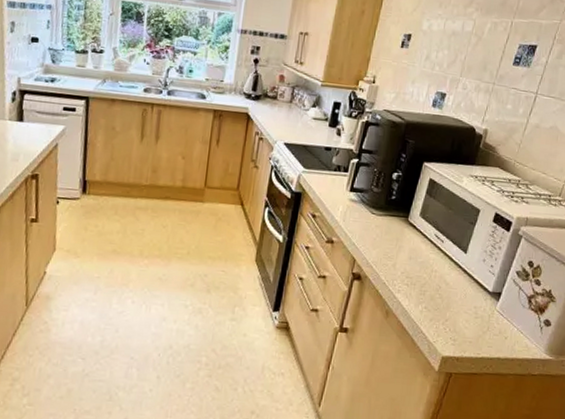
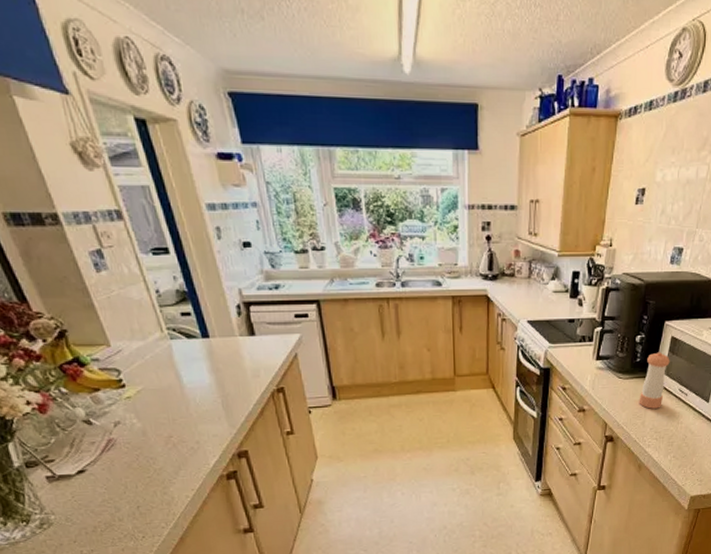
pepper shaker: none [391,192,427,252] -> present [639,352,670,409]

